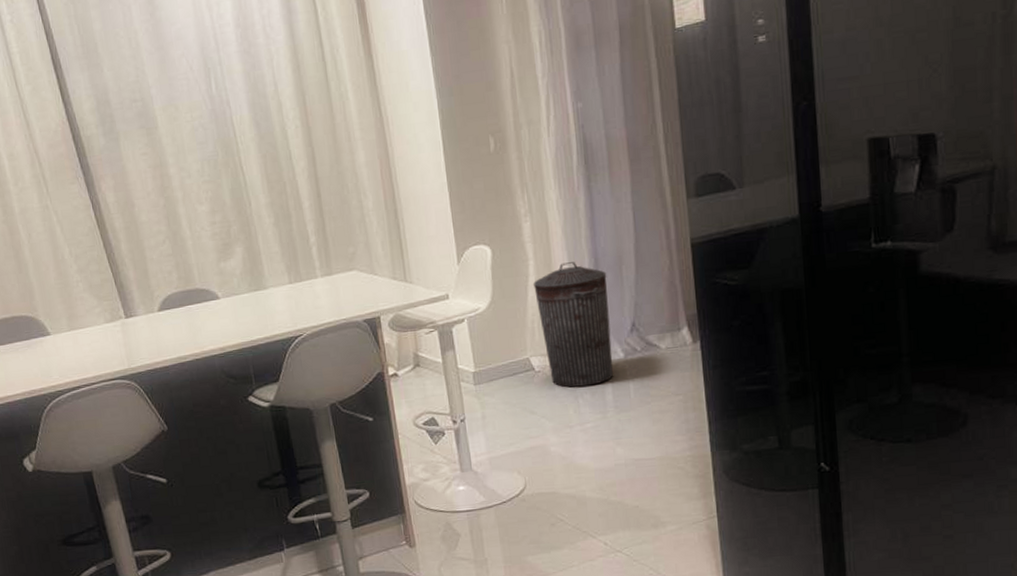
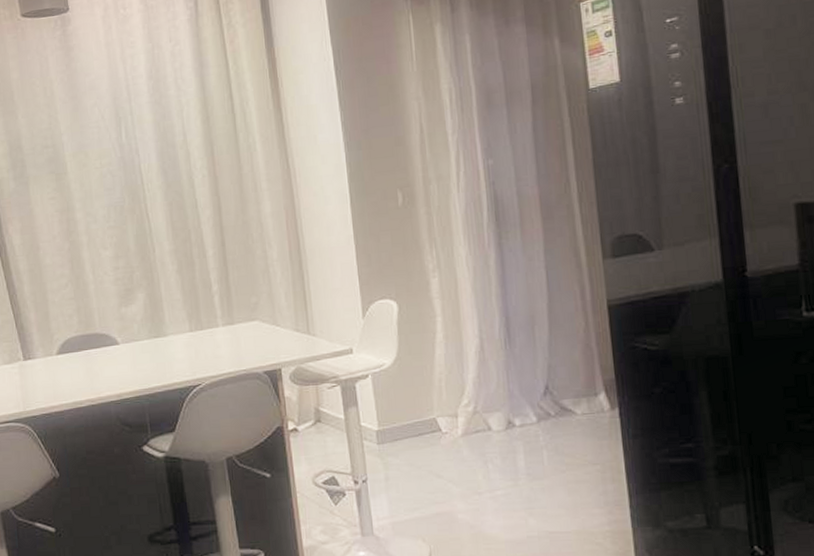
trash can: present [534,262,613,388] -> none [441,320,526,451]

